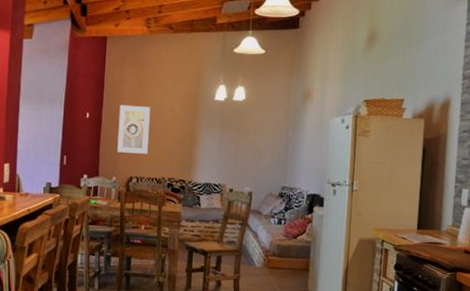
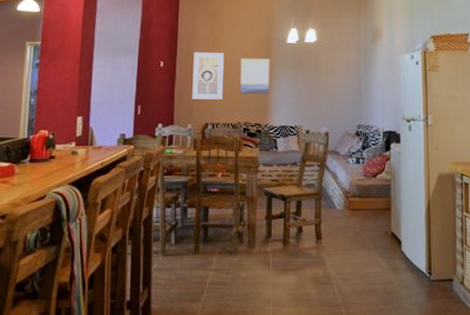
wall art: none [165,114,197,151] -> present [240,58,270,94]

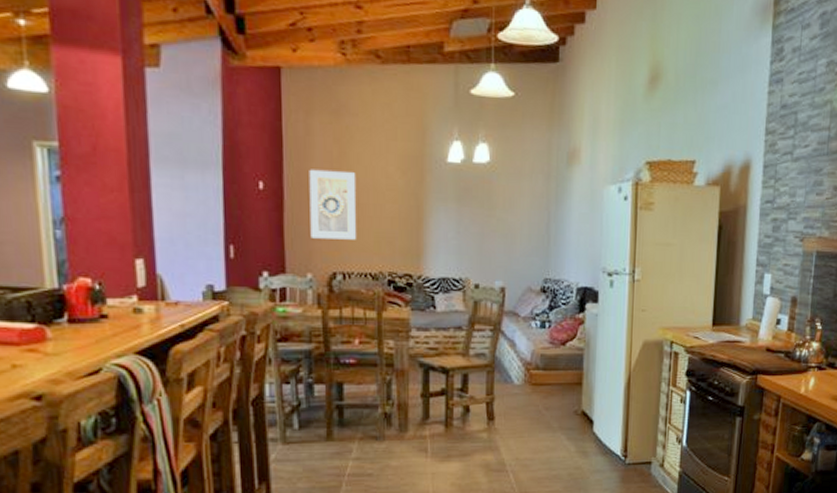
wall art: present [240,58,270,94] -> none [381,182,423,235]

